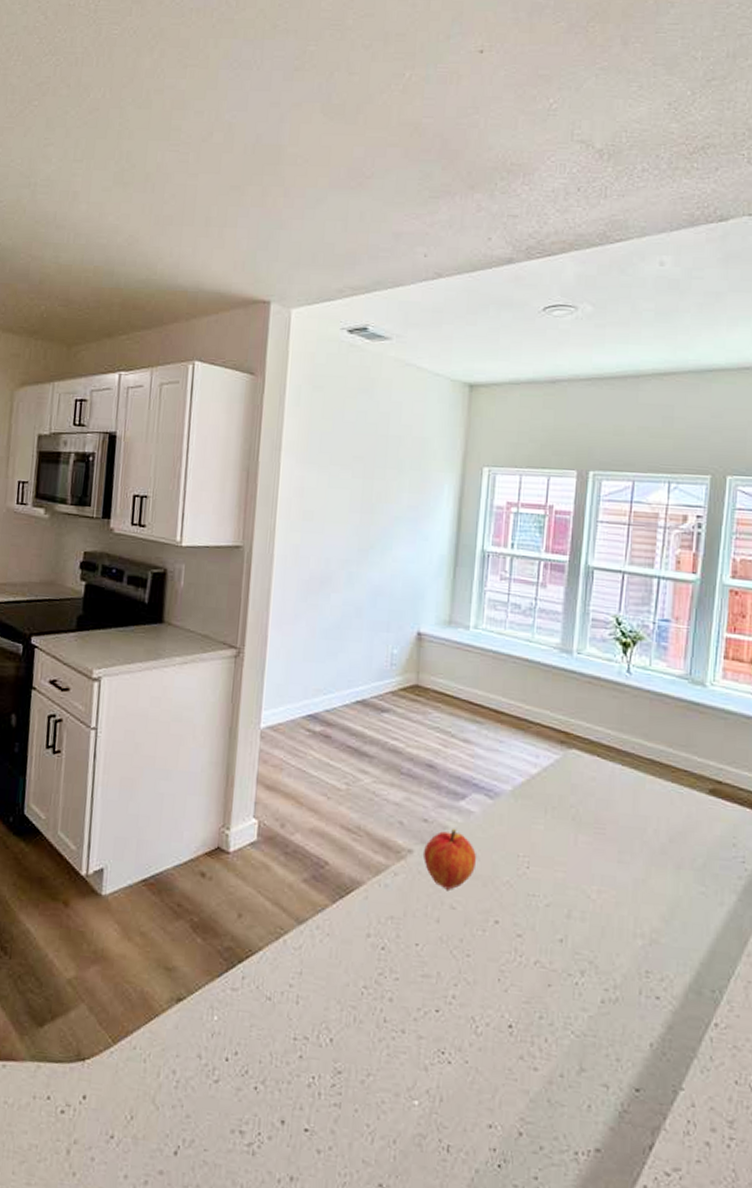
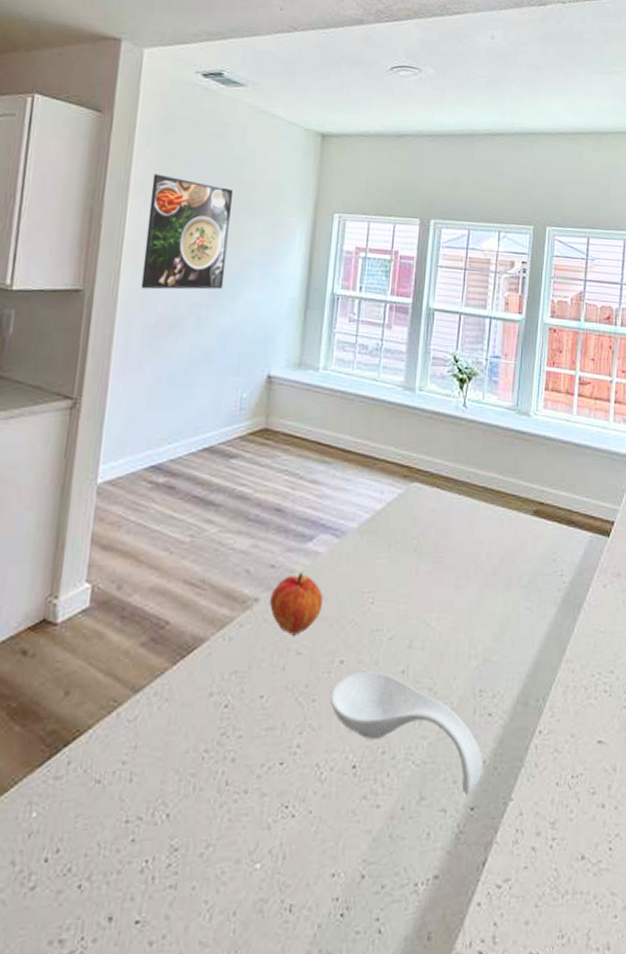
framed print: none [294,433,381,546] -> present [141,174,234,290]
spoon rest: none [485,934,650,1077] -> present [330,671,484,796]

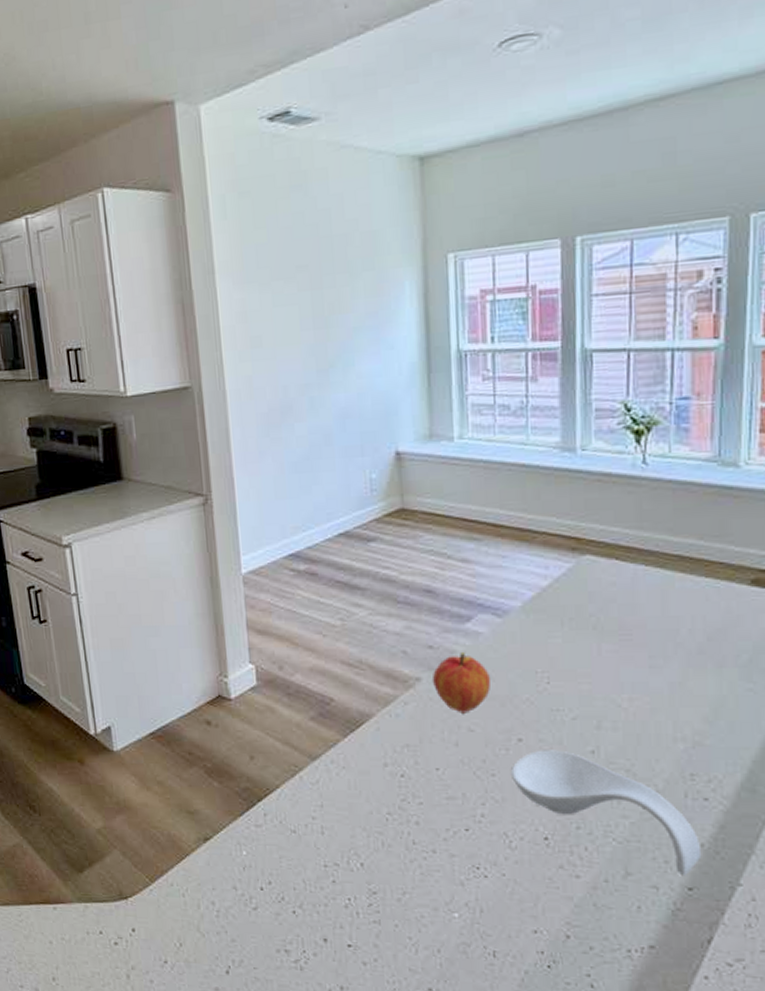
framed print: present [141,174,234,290] -> none [236,247,332,377]

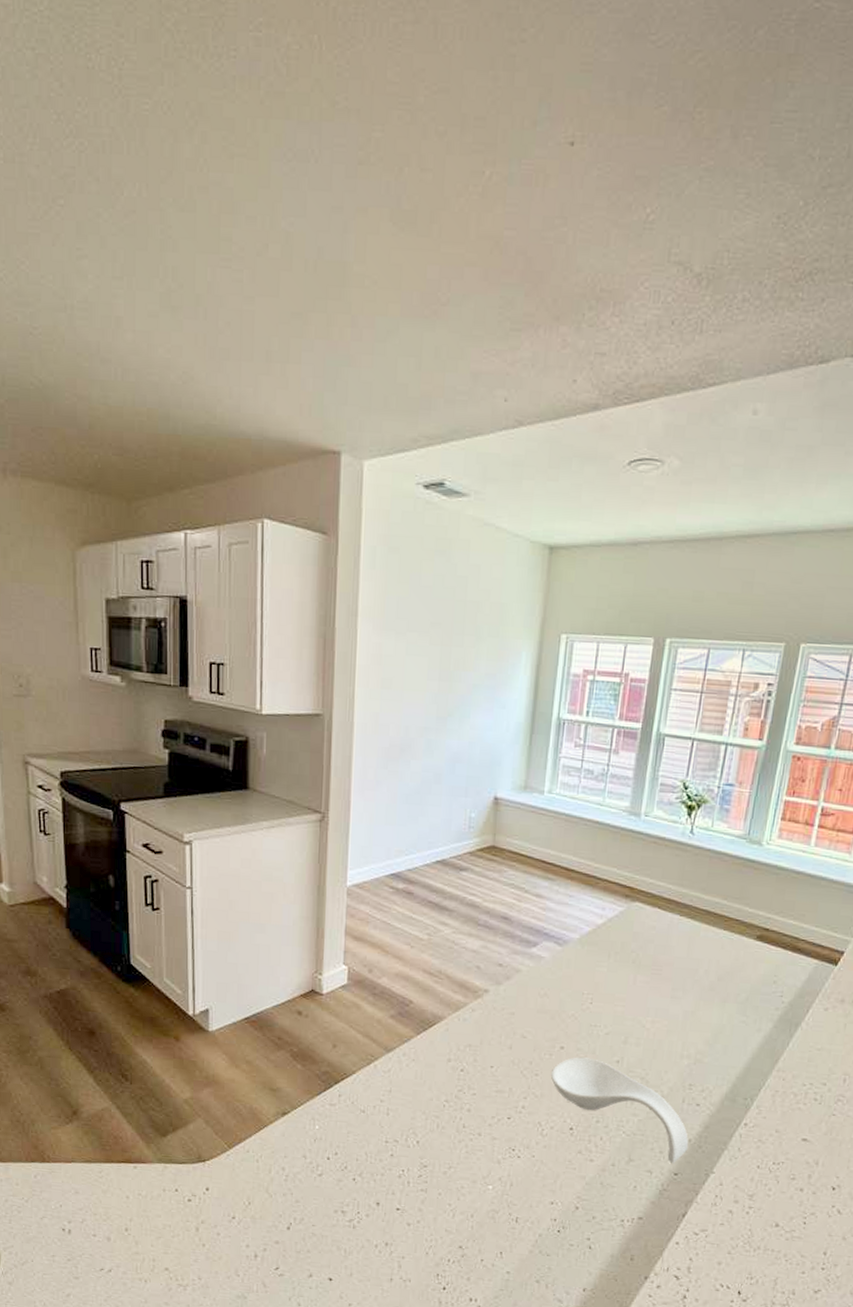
fruit: present [432,651,490,713] -> none [497,971,545,1023]

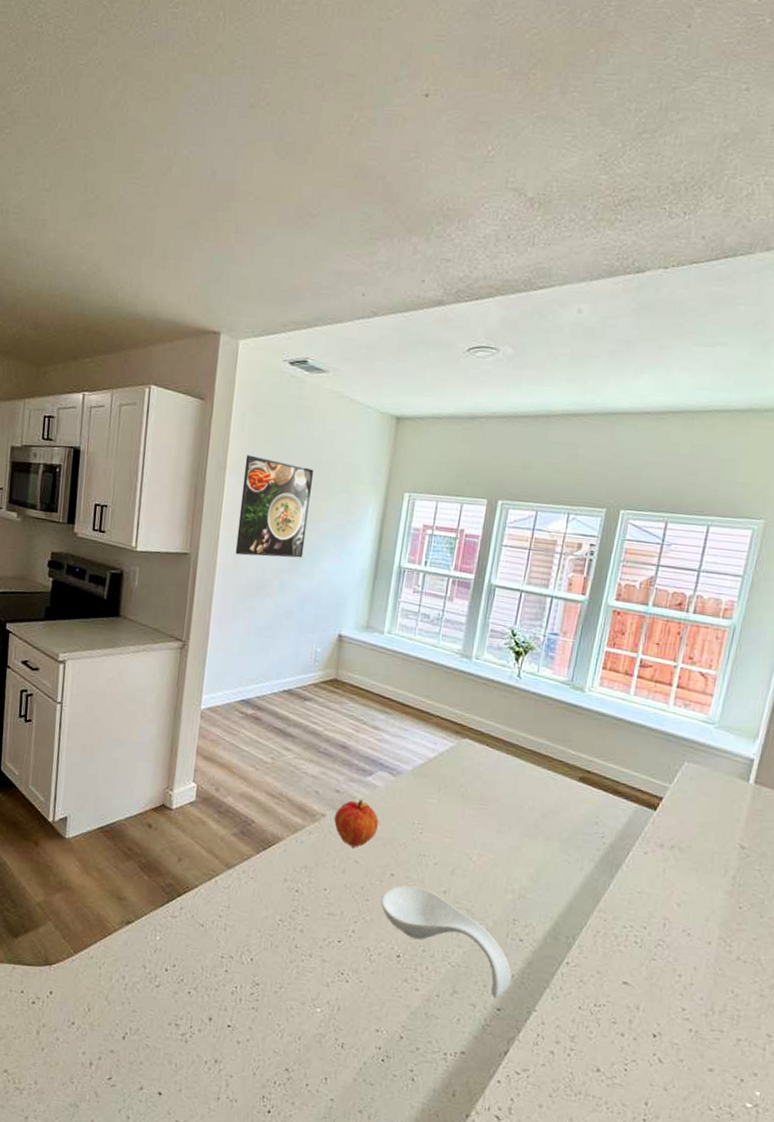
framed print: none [374,597,459,714] -> present [235,455,314,558]
fruit: none [497,971,545,1023] -> present [334,798,379,848]

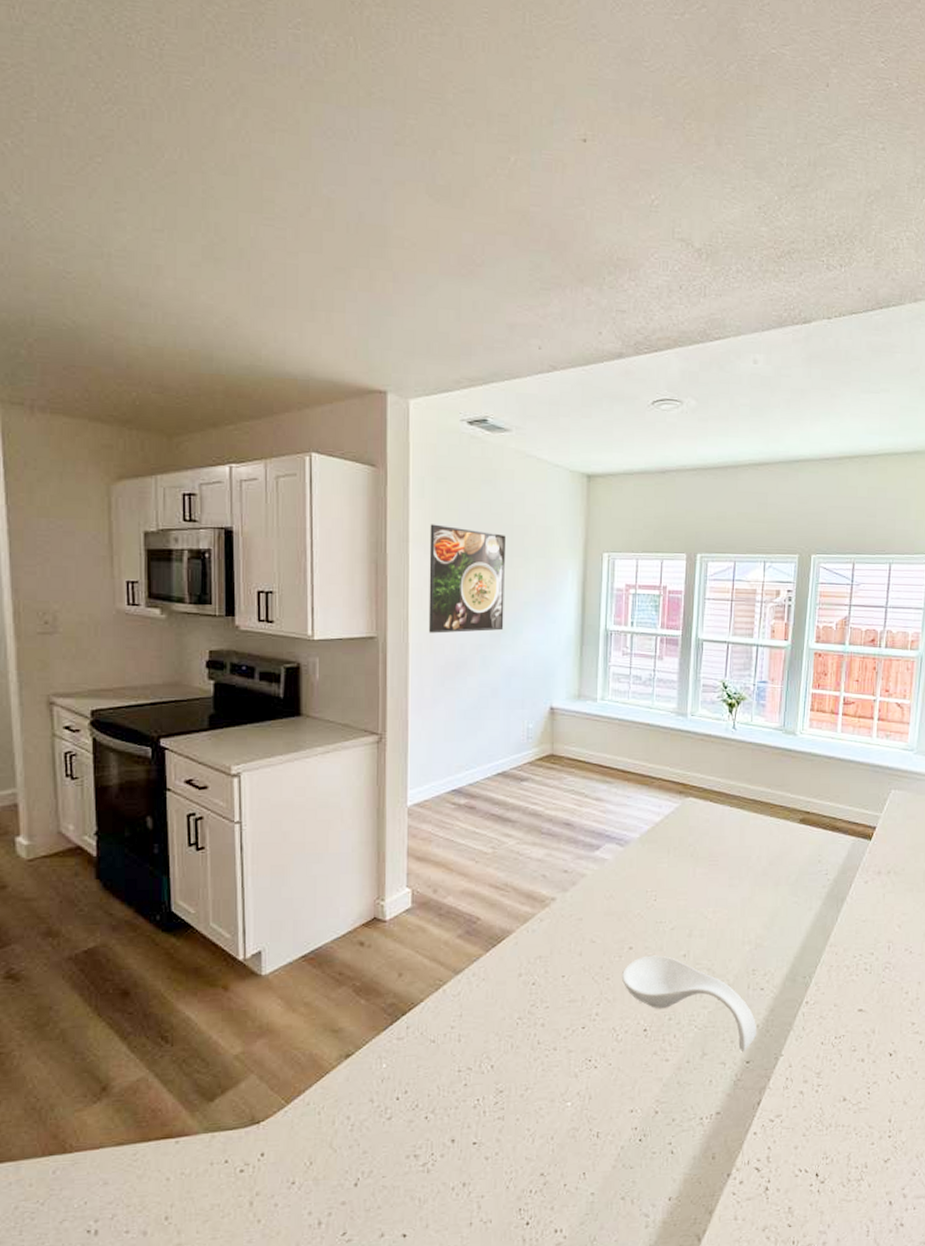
fruit: present [334,798,379,848] -> none [564,875,611,927]

